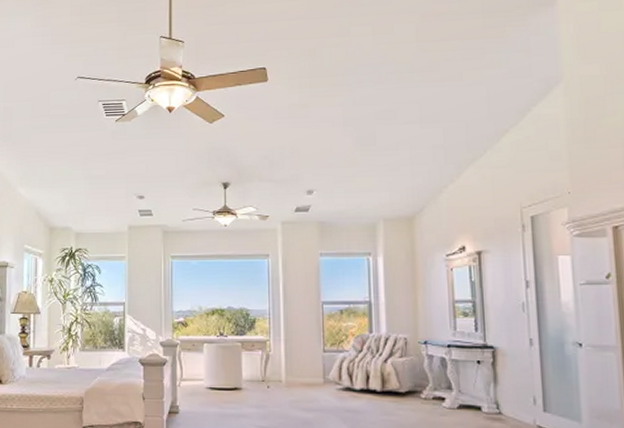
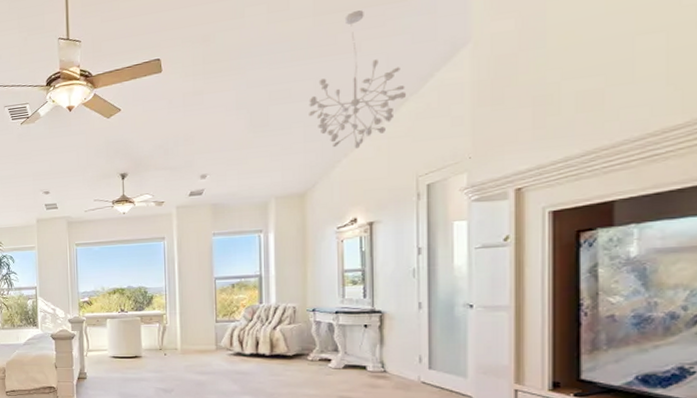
chandelier: none [414,41,507,176] -> present [309,10,407,149]

